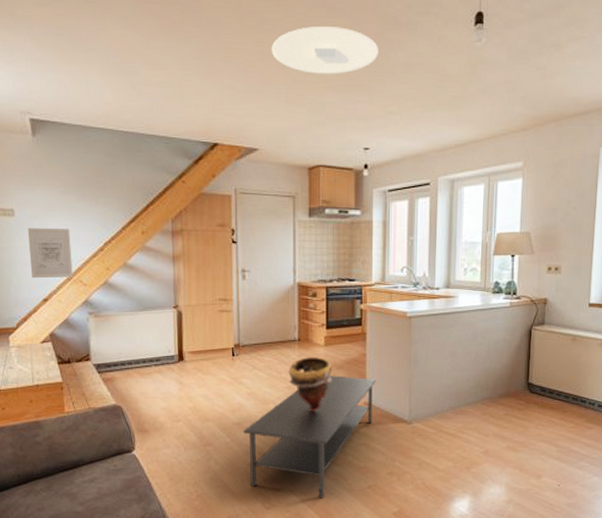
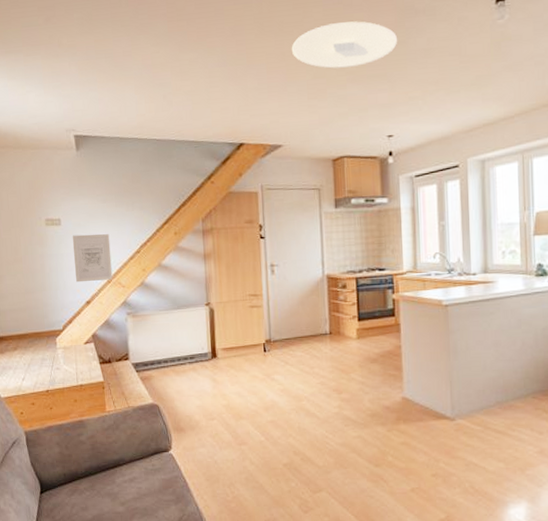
coffee table: present [244,375,376,498] -> none [278,369,413,502]
decorative bowl: present [288,356,332,412] -> none [321,350,366,408]

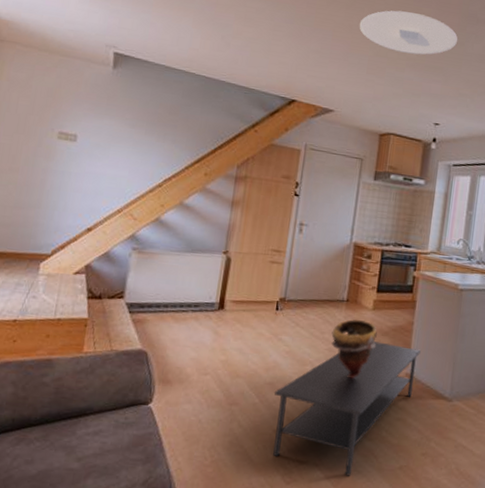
wall art: present [72,234,113,283] -> none [80,155,131,210]
coffee table: none [278,369,413,502] -> present [273,341,421,476]
decorative bowl: none [321,350,366,408] -> present [331,319,377,379]

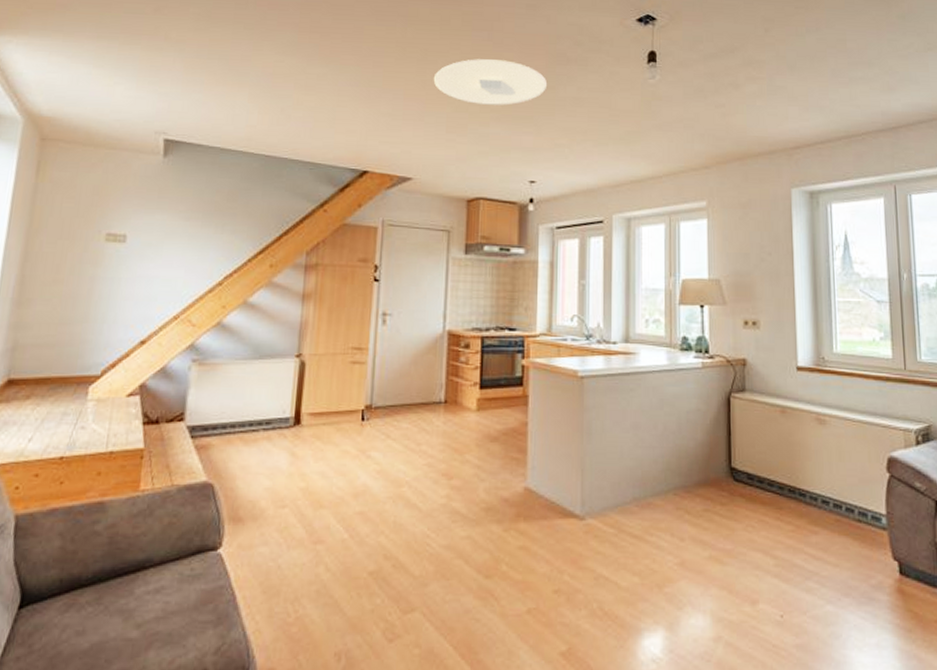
coffee table: present [273,341,421,476] -> none [367,450,540,627]
decorative bowl: present [331,319,377,379] -> none [430,424,485,499]

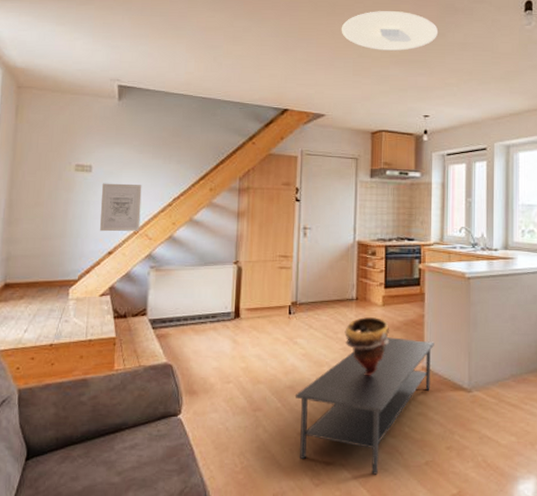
wall art: none [132,256,187,316] -> present [100,183,142,232]
coffee table: none [367,450,540,627] -> present [296,337,434,475]
decorative bowl: none [430,424,485,499] -> present [345,316,389,376]

